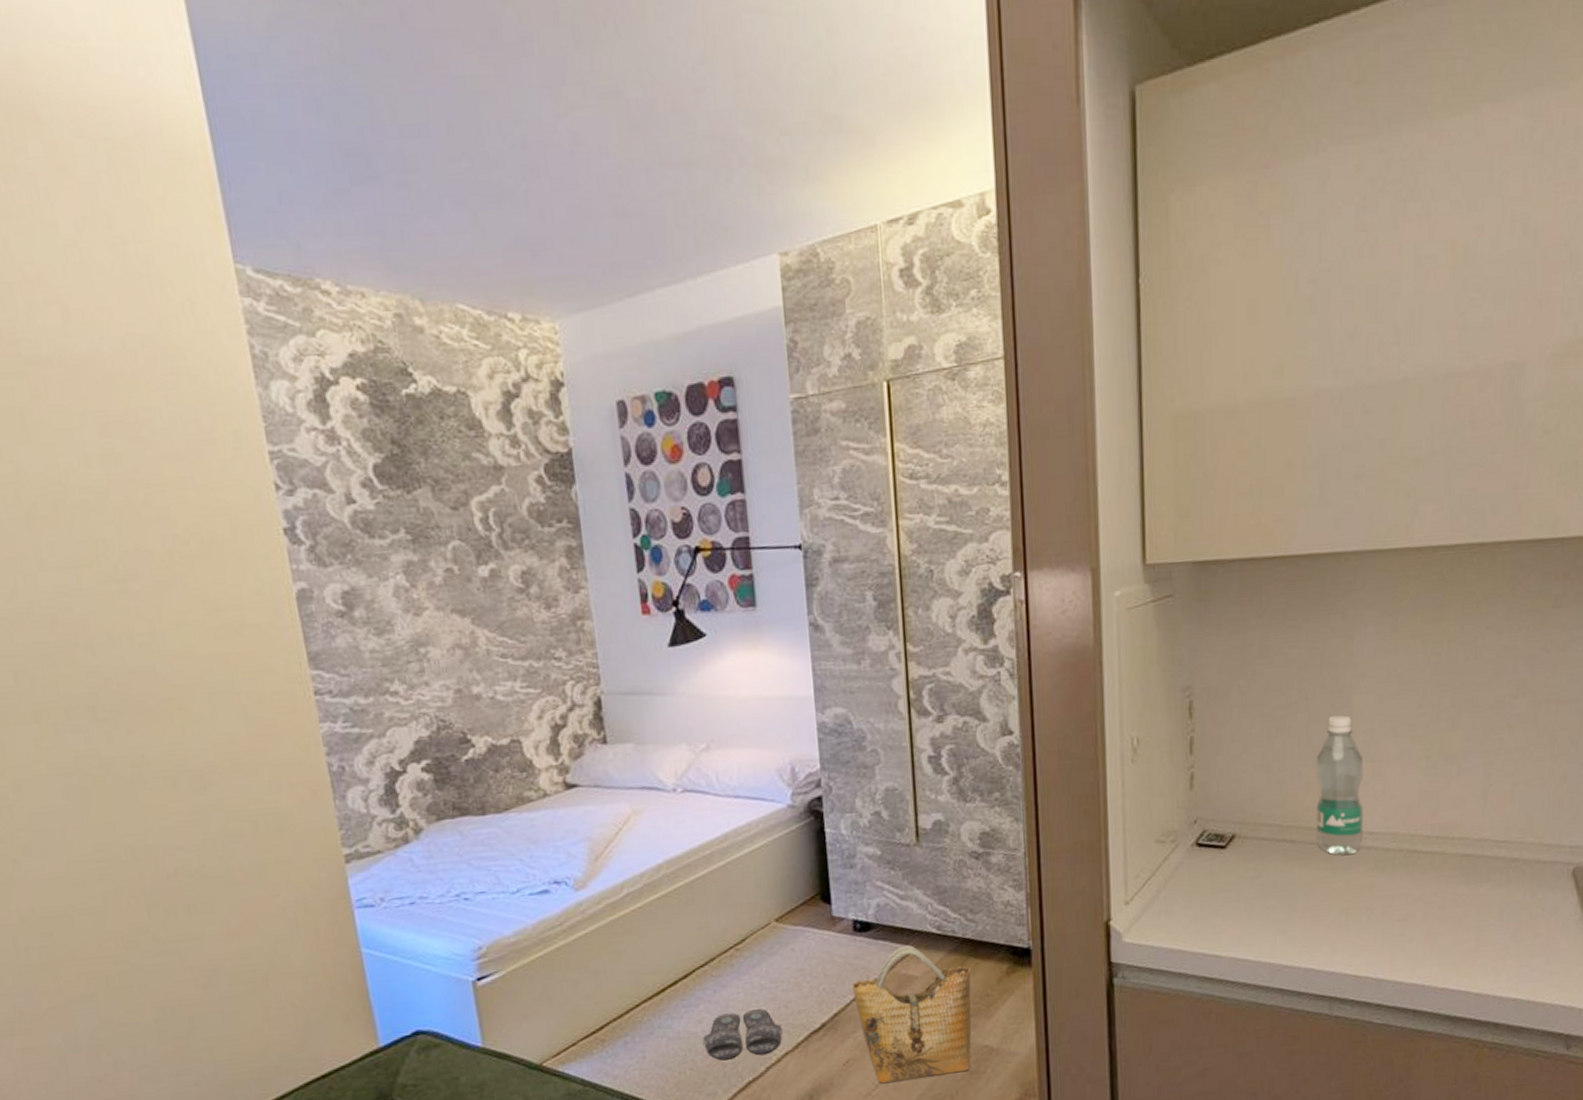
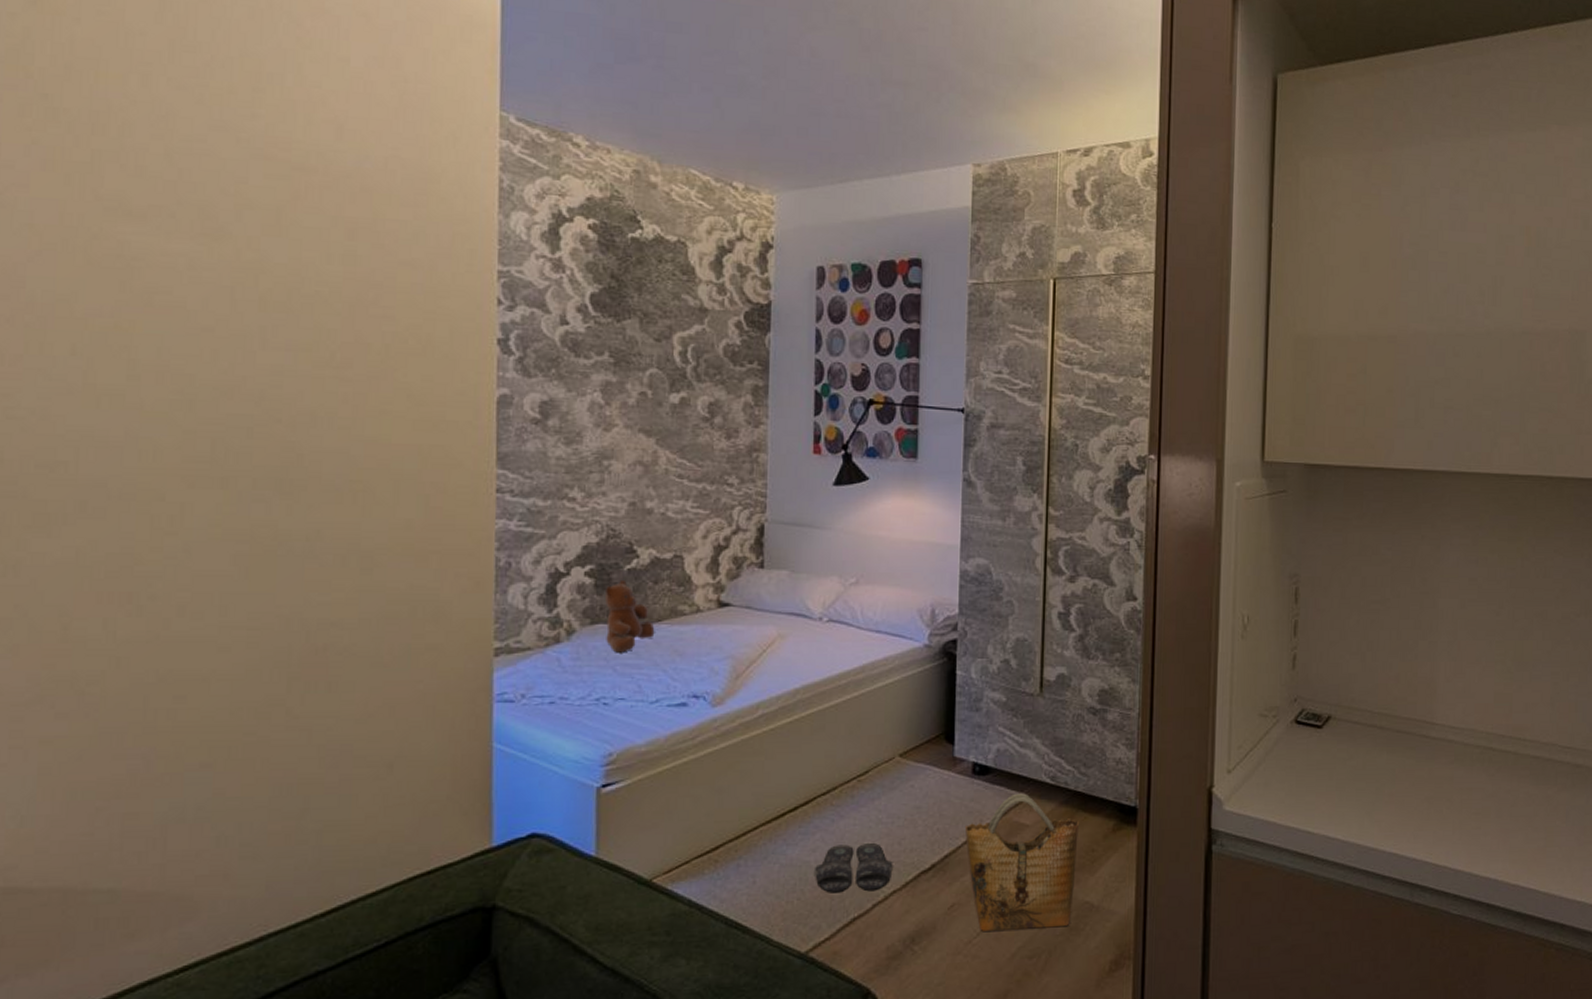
teddy bear: none [446,772,505,847] -> present [604,581,655,653]
bottle: present [1316,715,1362,856] -> none [1403,614,1446,746]

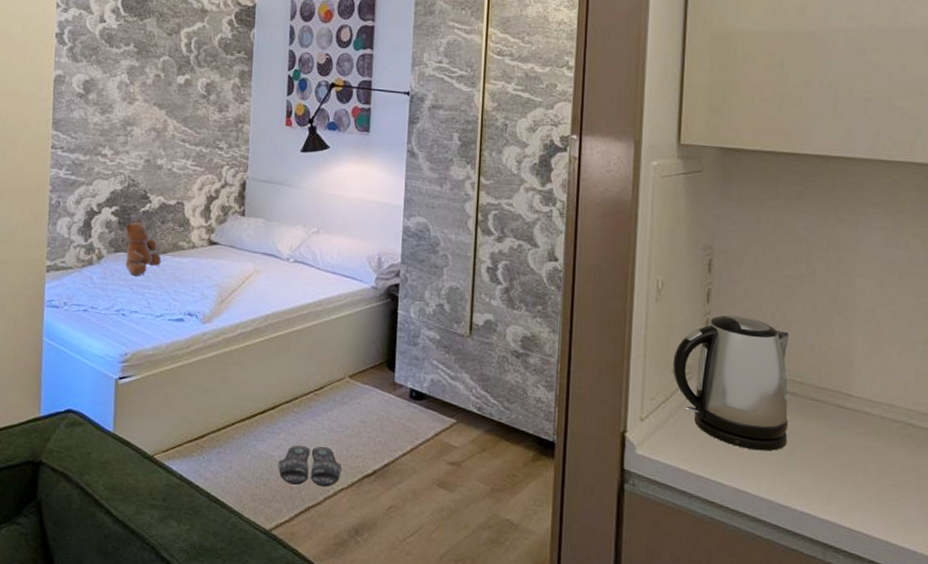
grocery bag: present [964,793,1080,933] -> none [402,418,503,539]
kettle: none [1260,648,1376,793] -> present [673,315,790,451]

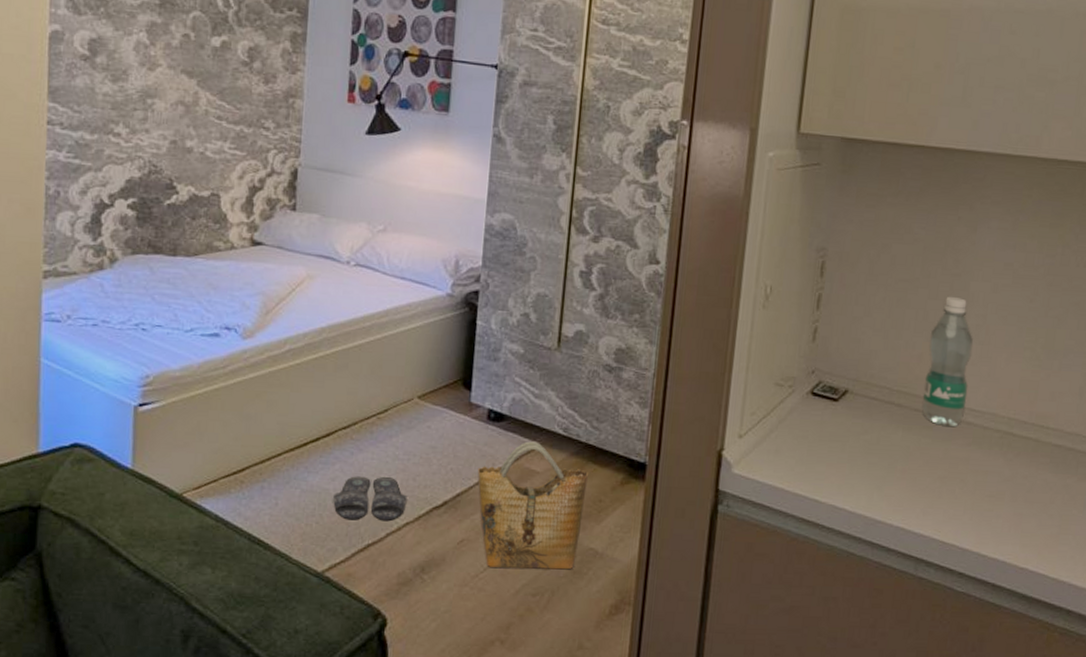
teddy bear: present [125,220,161,276] -> none [145,215,192,283]
grocery bag: none [402,418,503,539] -> present [477,441,589,570]
kettle: present [673,315,790,451] -> none [776,322,899,466]
bottle: none [817,291,863,417] -> present [922,296,973,427]

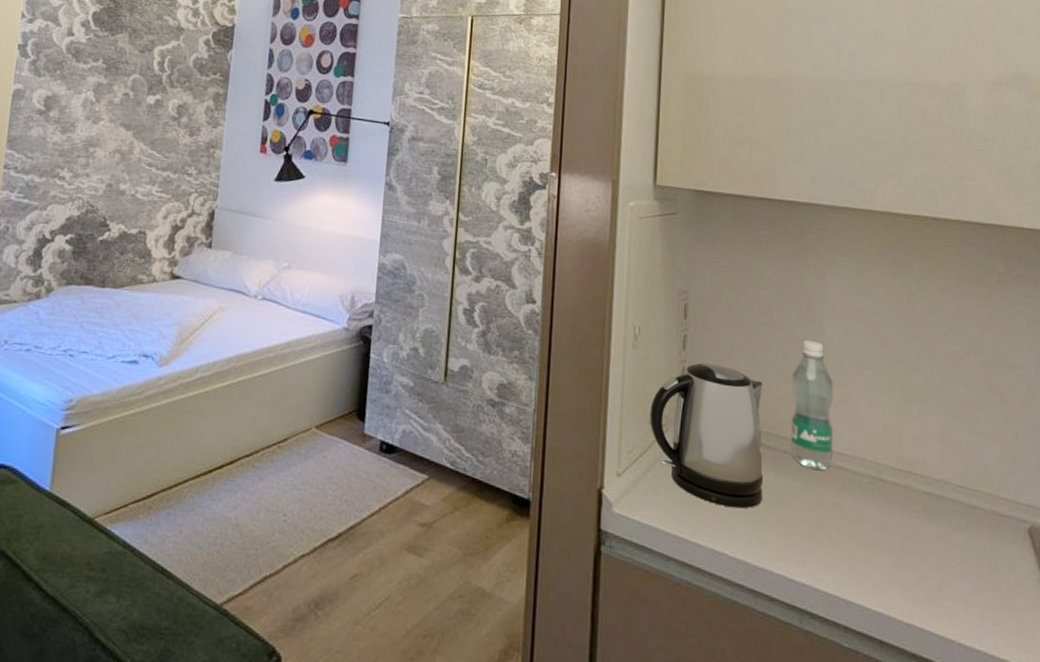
slippers: present [333,476,407,522] -> none [234,505,304,553]
grocery bag: present [477,441,589,570] -> none [370,474,476,611]
kettle: none [776,322,899,466] -> present [650,363,764,509]

